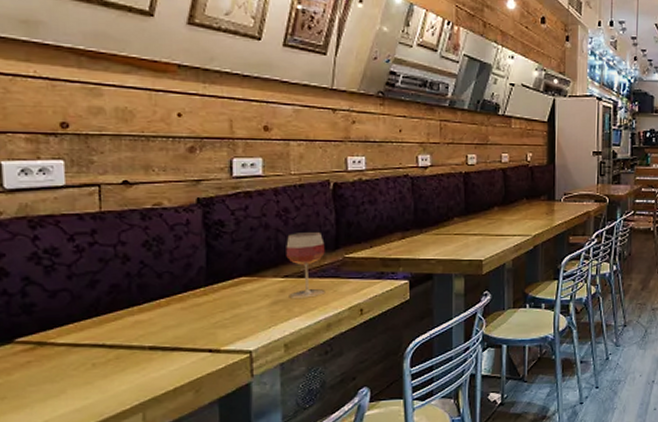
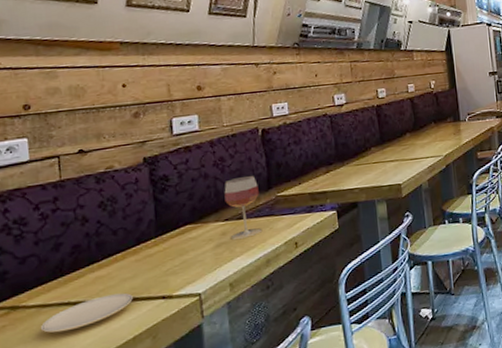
plate: none [69,341,176,375] -> present [40,292,133,334]

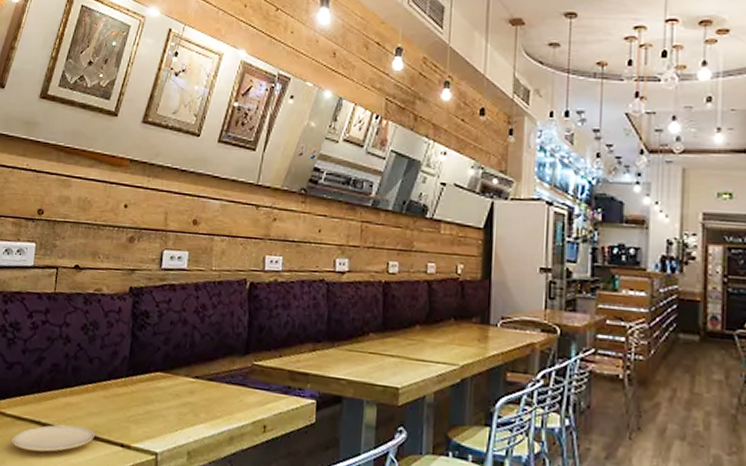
wineglass: present [224,175,263,241] -> none [198,331,236,406]

